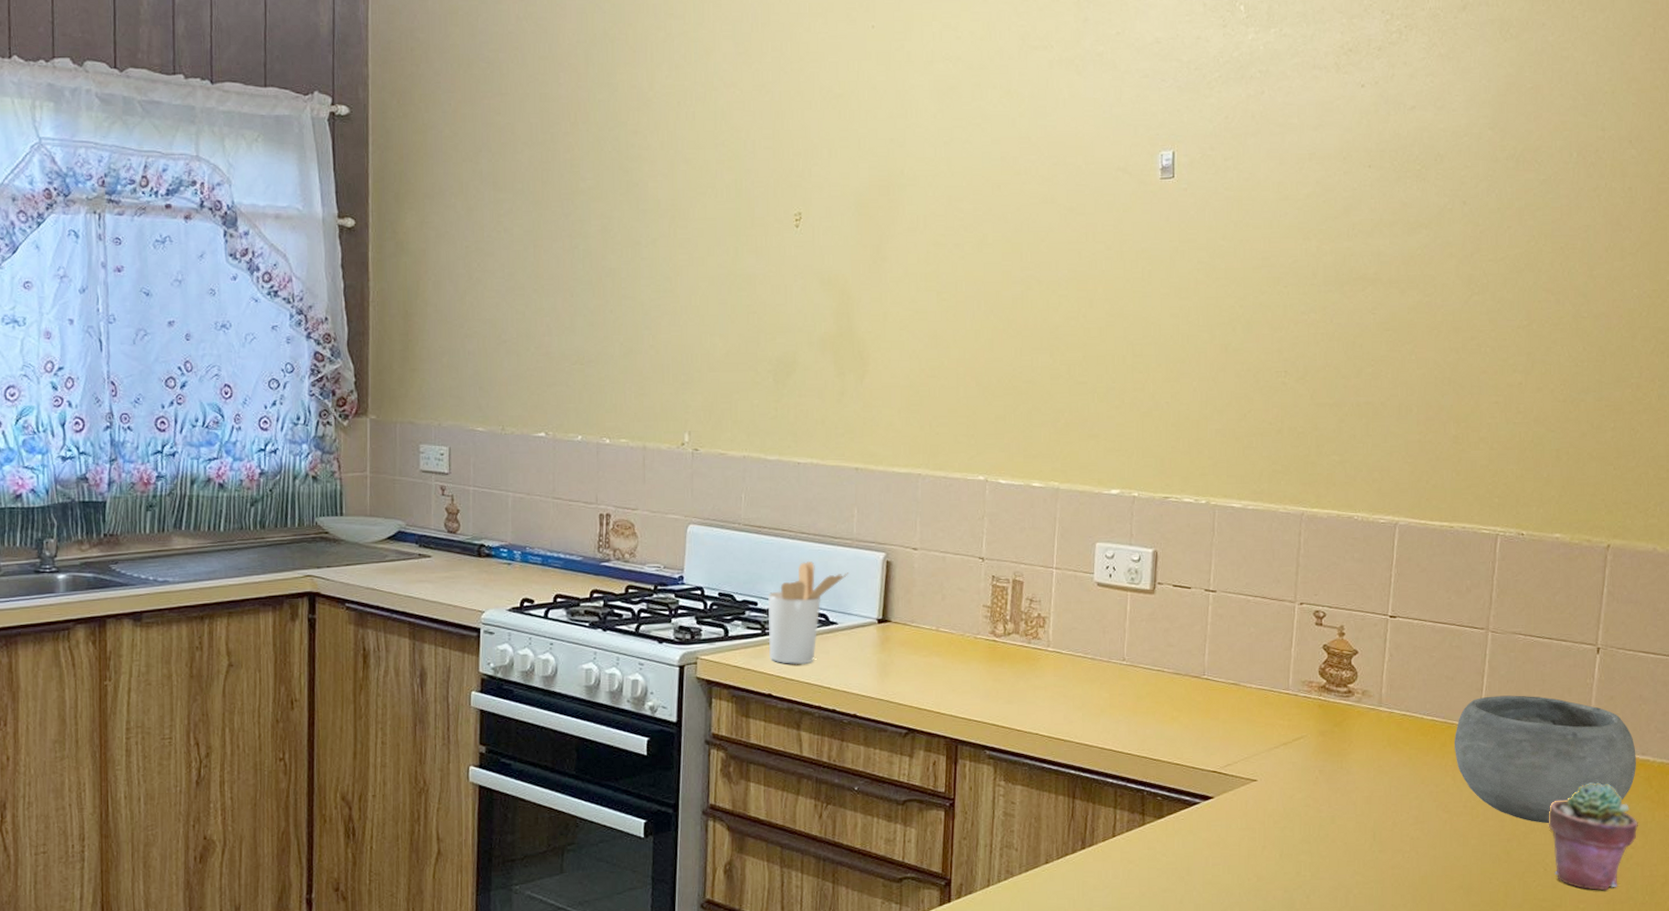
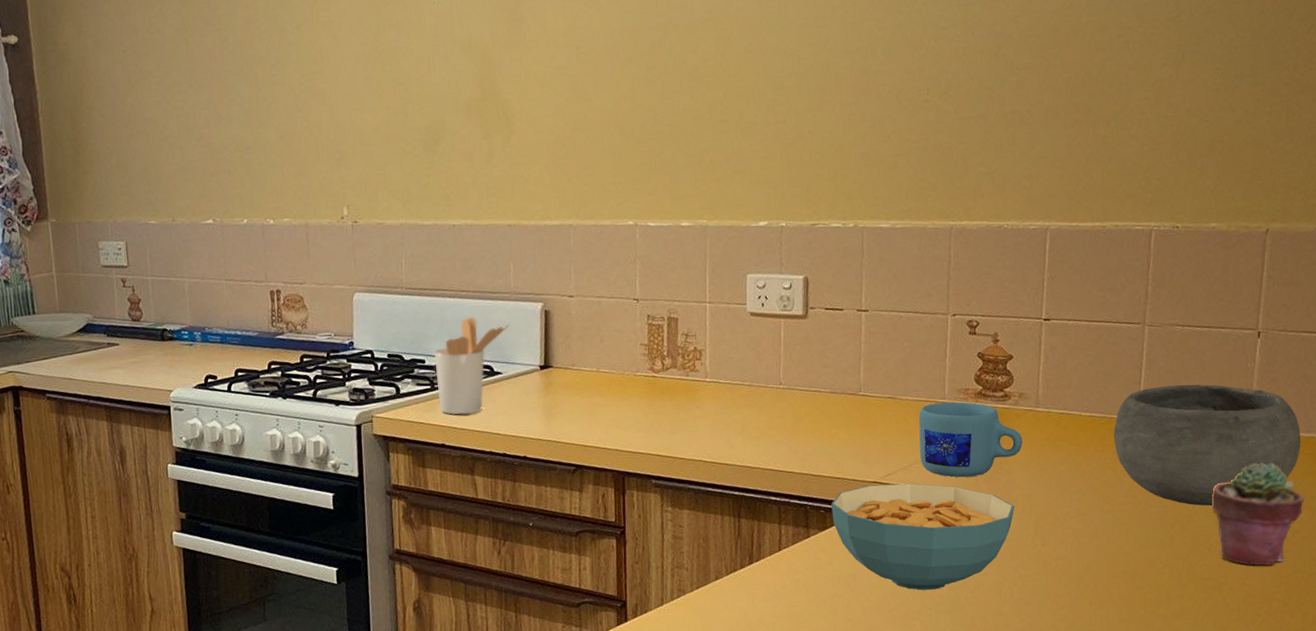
cereal bowl: none [1169,774,1354,891] -> present [831,483,1015,591]
mug: none [1260,693,1364,774] -> present [918,402,1023,478]

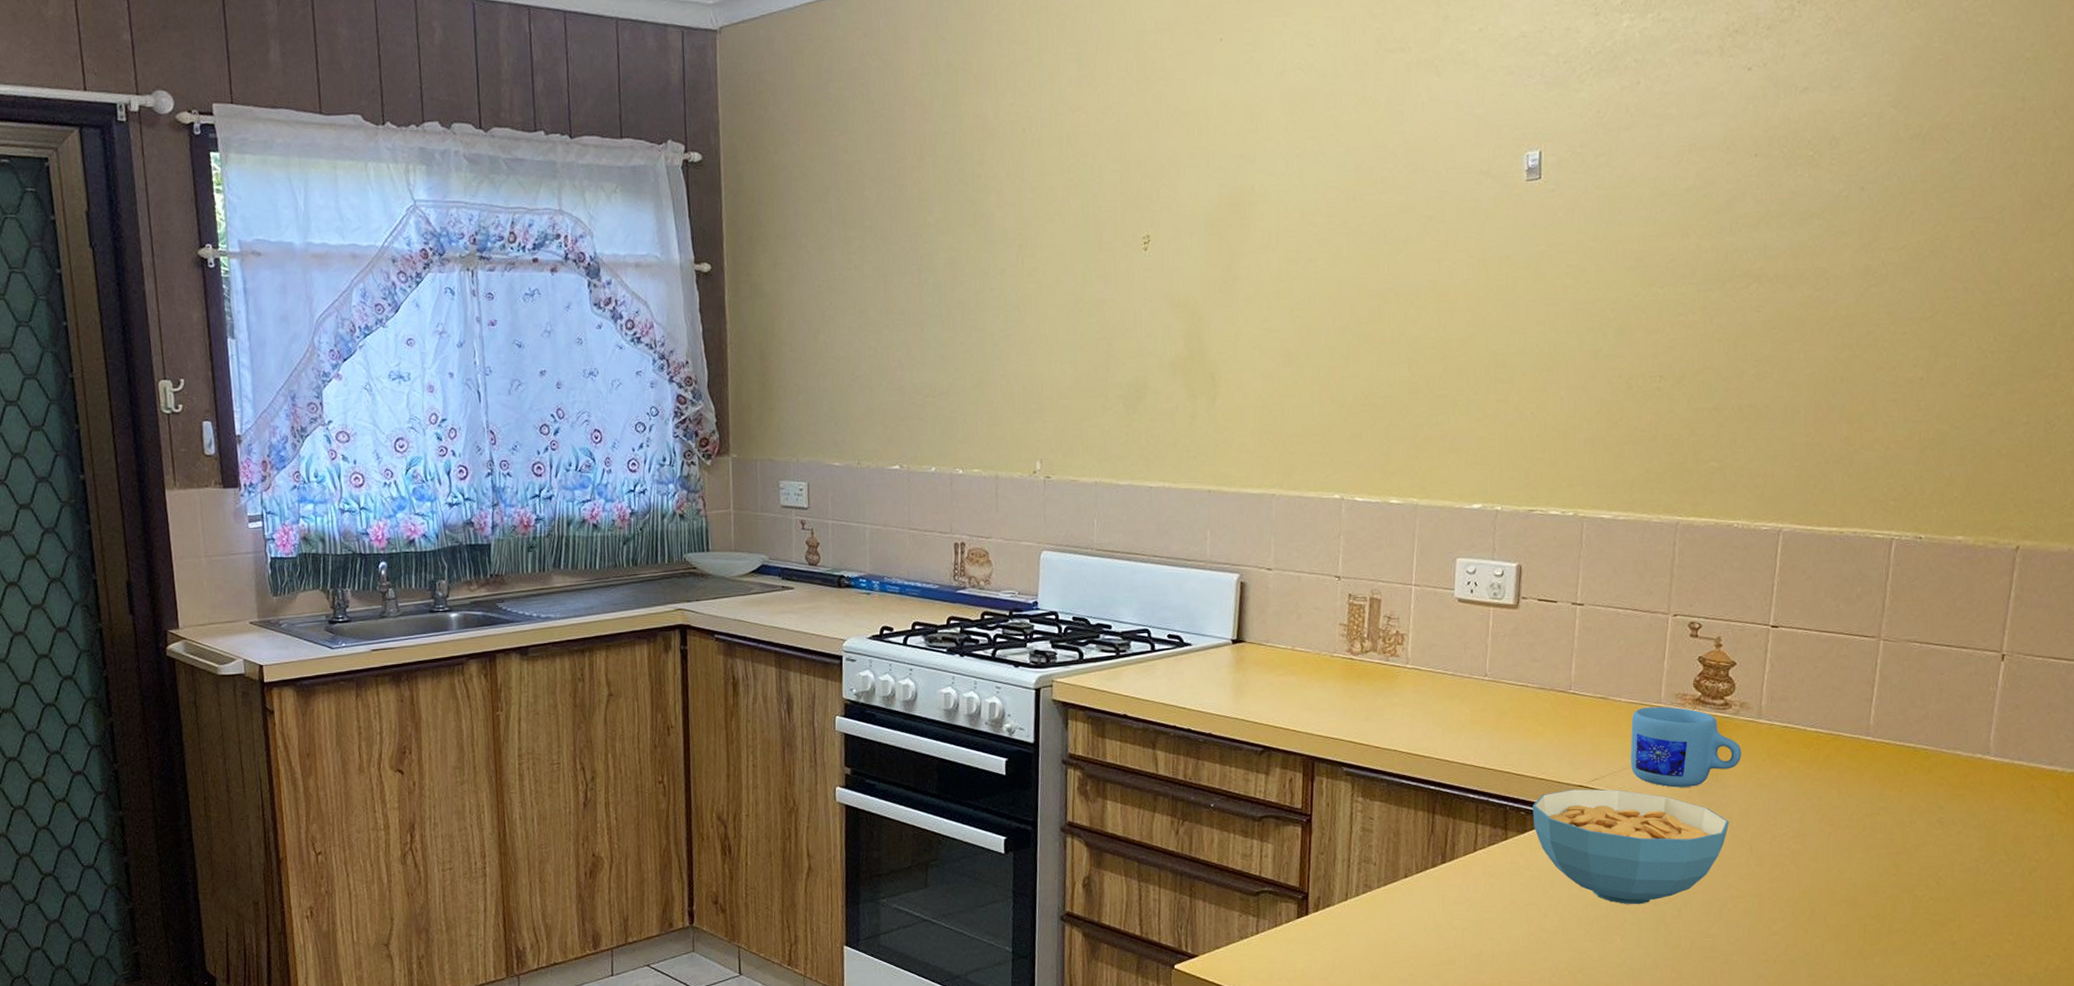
utensil holder: present [434,317,510,415] -> none [1122,584,1203,686]
bowl: present [1113,384,1301,506] -> none [1839,705,2043,836]
potted succulent: present [1211,462,1304,566] -> none [1942,794,2043,905]

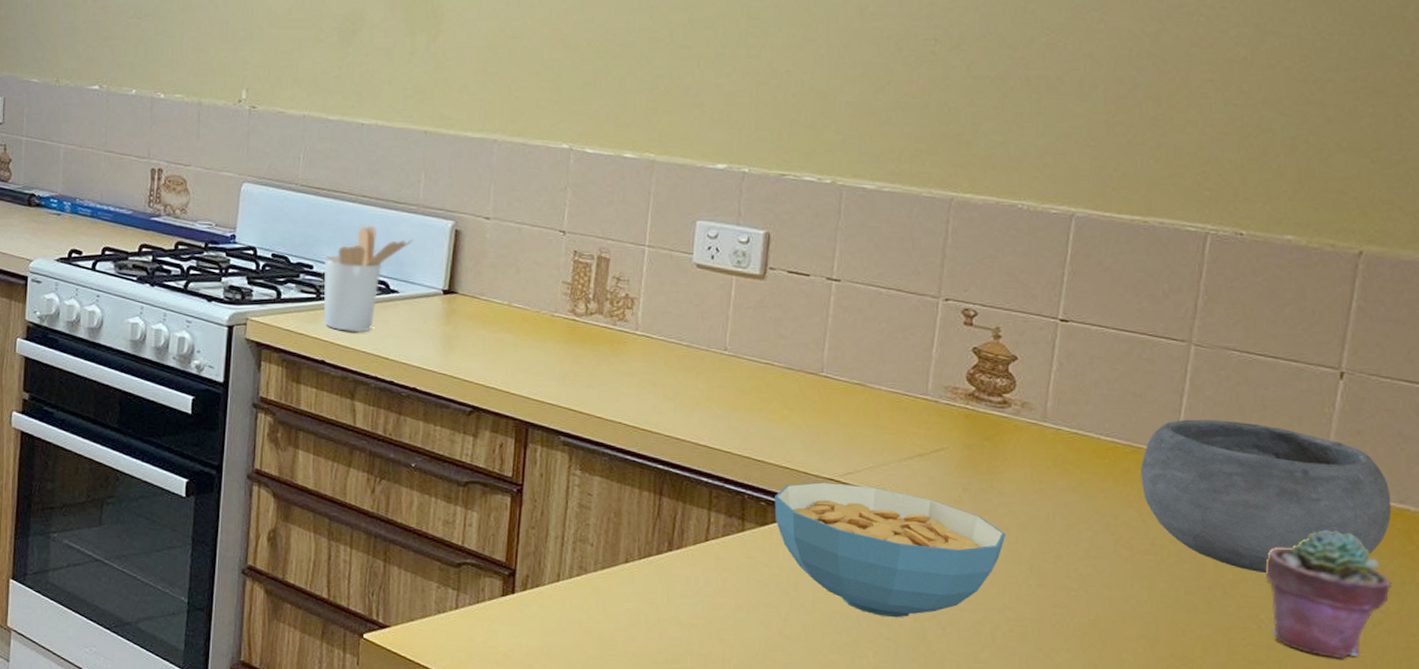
utensil holder: none [1122,584,1203,686] -> present [323,226,414,333]
mug: present [1630,706,1742,788] -> none [889,398,1022,491]
bowl: none [1839,705,2043,836] -> present [1140,419,1391,573]
potted succulent: none [1942,794,2043,905] -> present [1265,530,1391,660]

